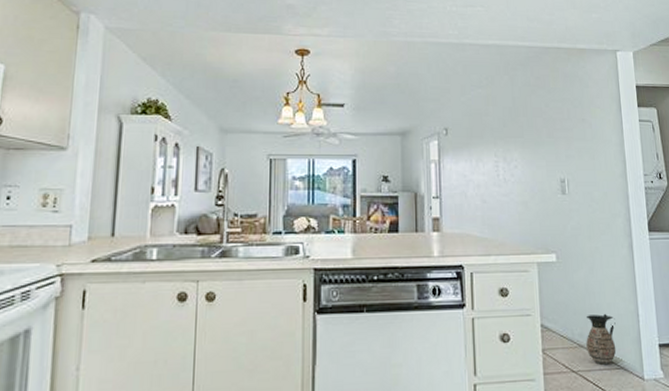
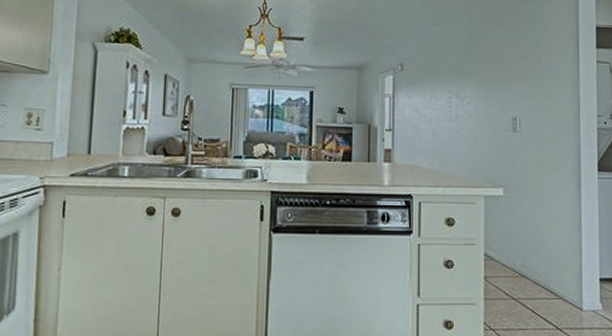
ceramic jug: present [586,314,617,365] -> none [528,247,558,294]

